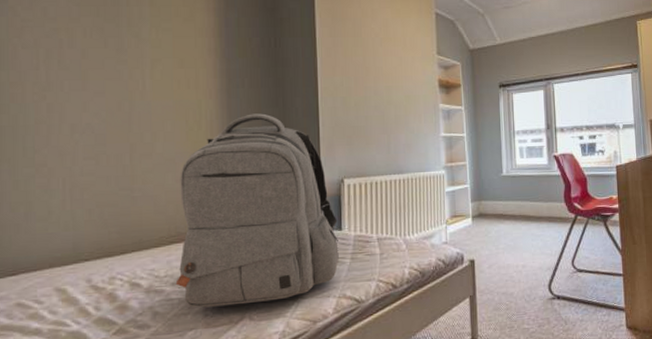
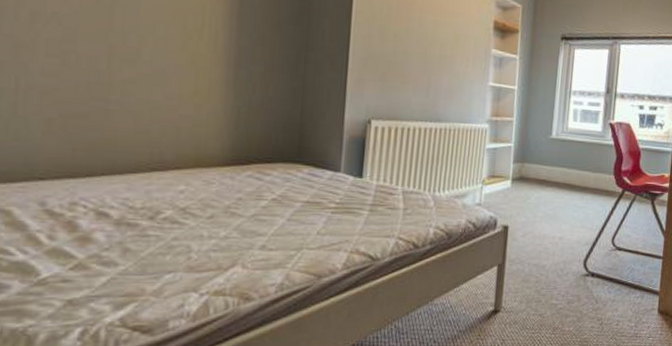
backpack: present [175,113,339,308] -> none [154,29,359,250]

